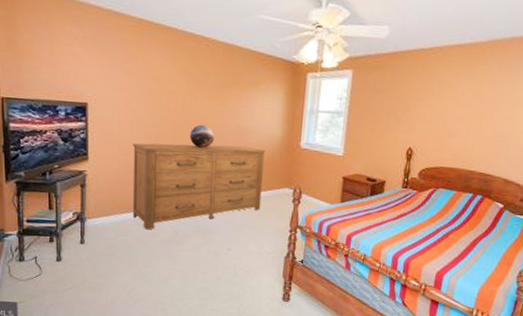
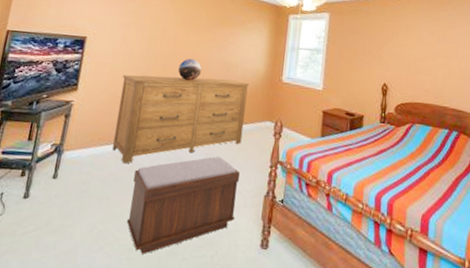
bench: none [156,222,260,306] -> present [126,156,240,254]

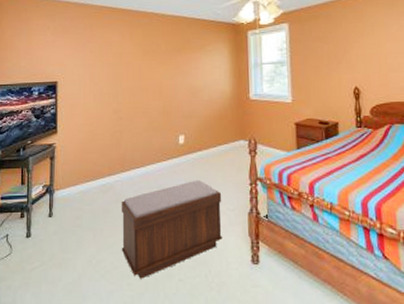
dresser: present [111,75,250,164] -> none [96,103,219,197]
decorative globe: present [178,58,202,81] -> none [147,88,169,110]

